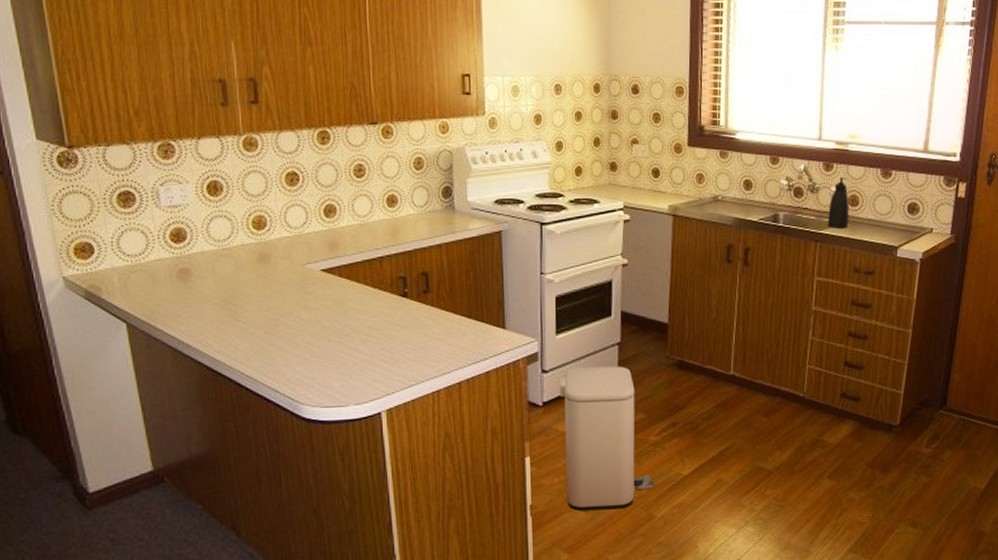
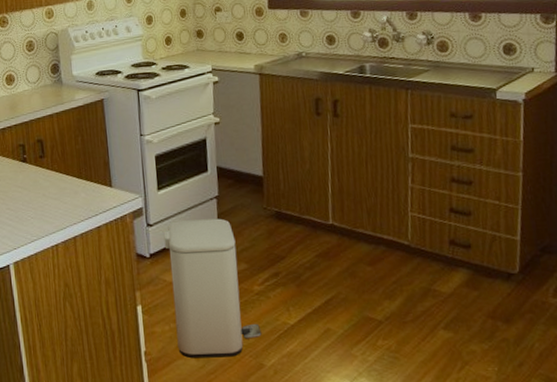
soap dispenser: present [827,177,849,228] -> none [416,24,440,75]

